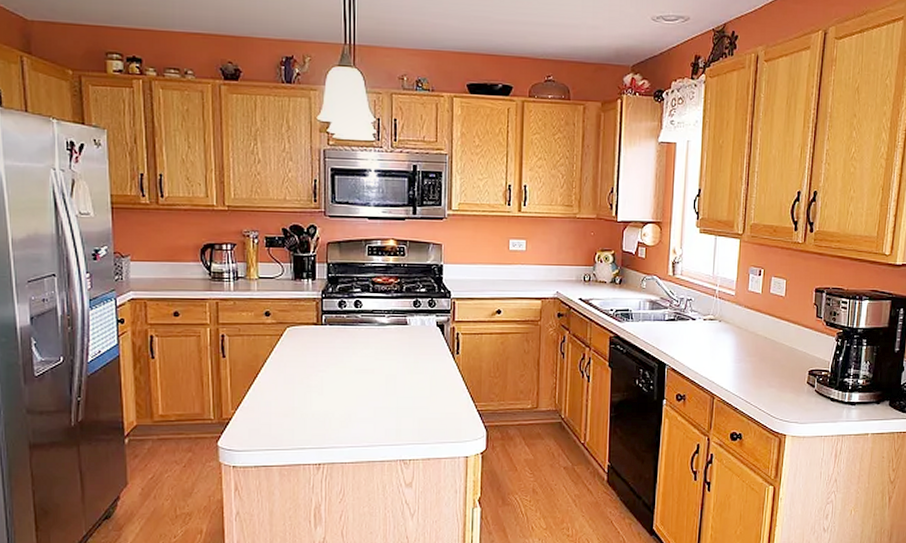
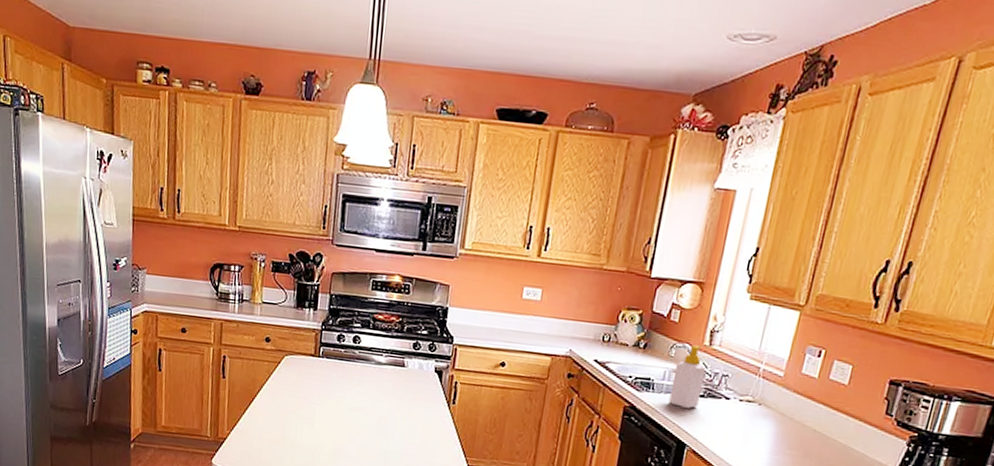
soap bottle: none [646,276,673,332] -> present [668,345,707,408]

